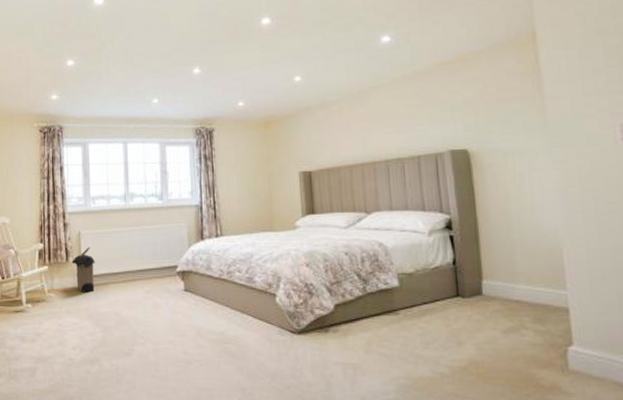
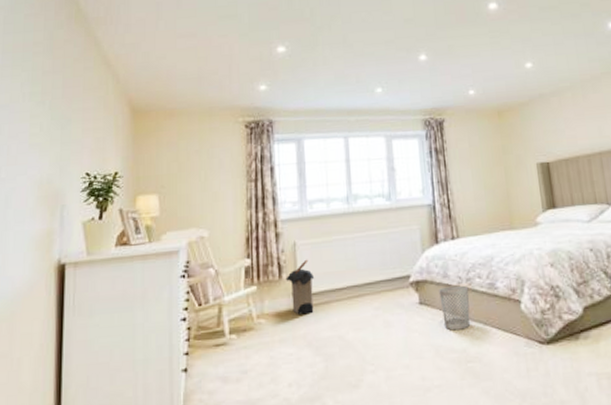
wastebasket: none [202,277,229,316] -> present [439,285,470,331]

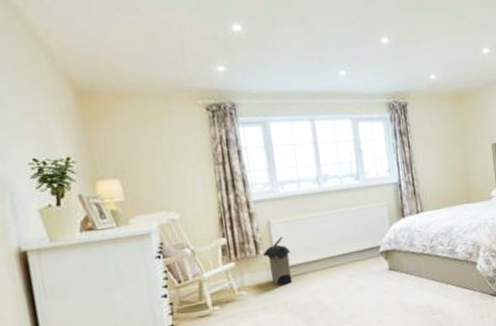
wastebasket: present [439,285,470,331] -> none [406,252,434,290]

